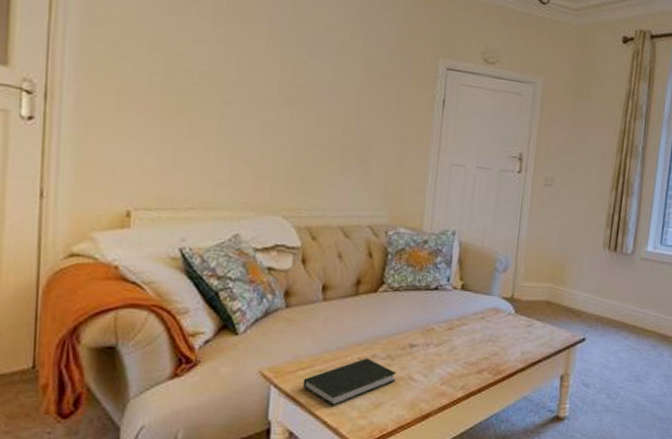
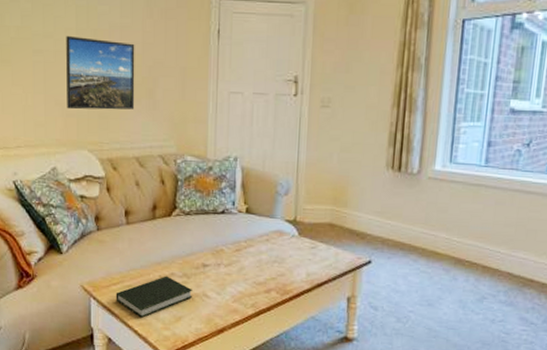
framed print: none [259,88,349,175] -> present [66,36,135,110]

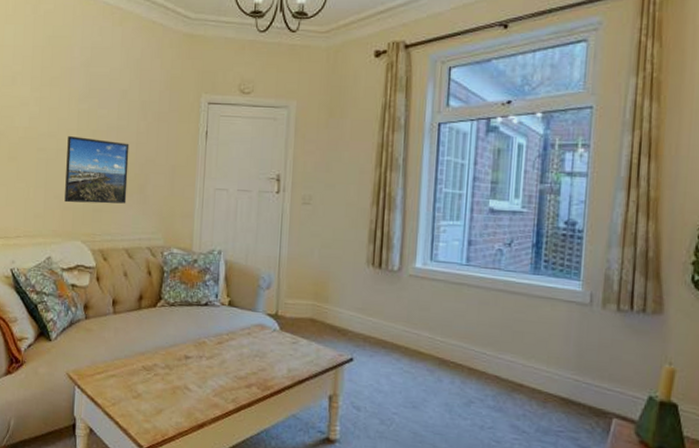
book: present [115,276,192,318] -> none [99,366,174,409]

